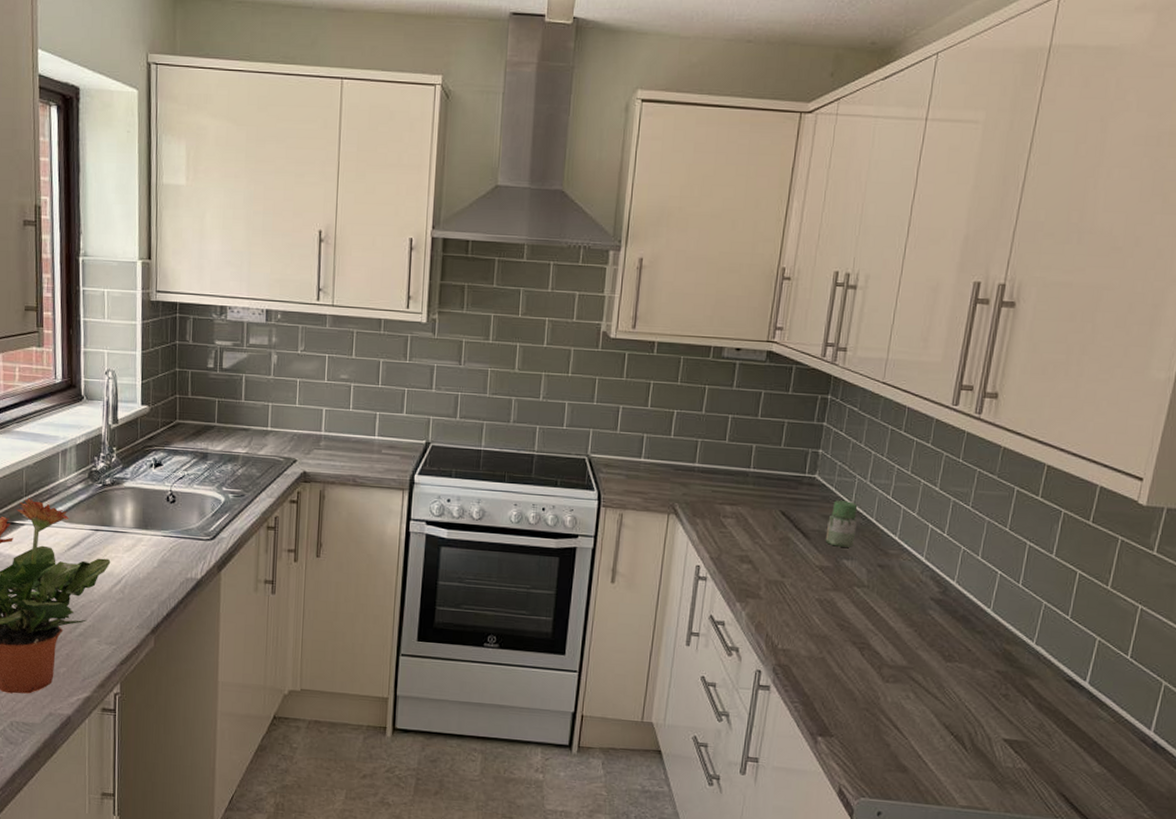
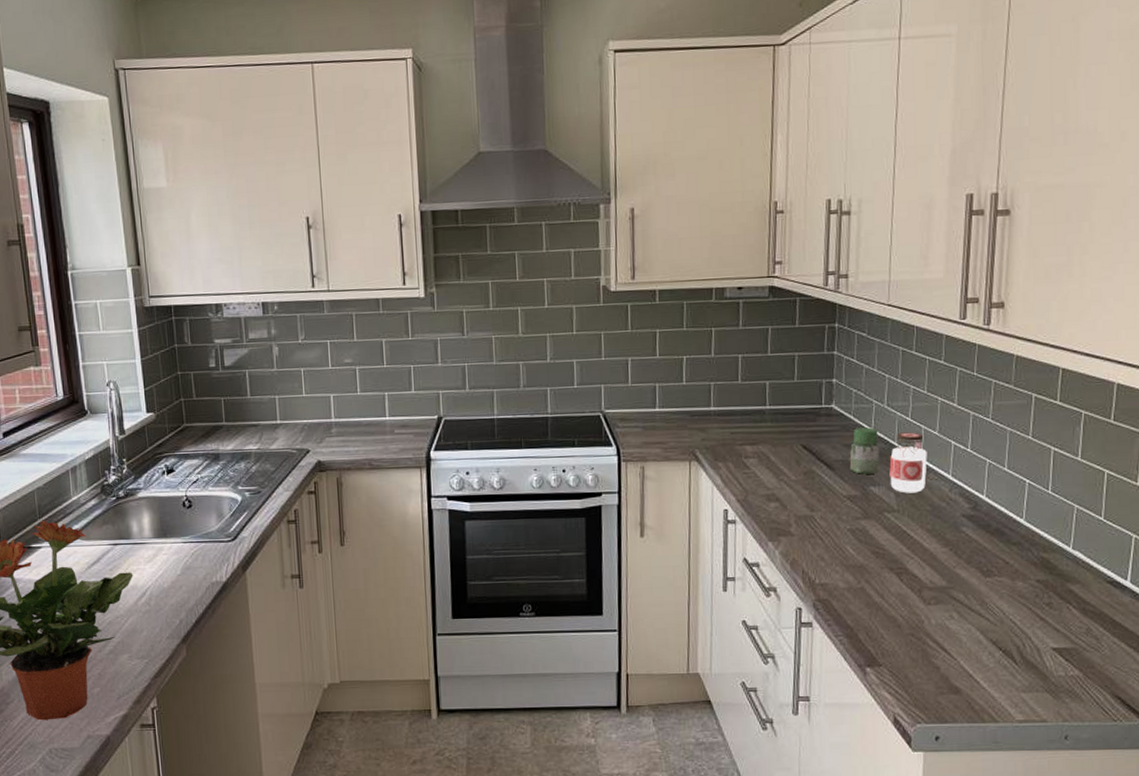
jar: none [863,510,904,571] -> present [889,432,927,493]

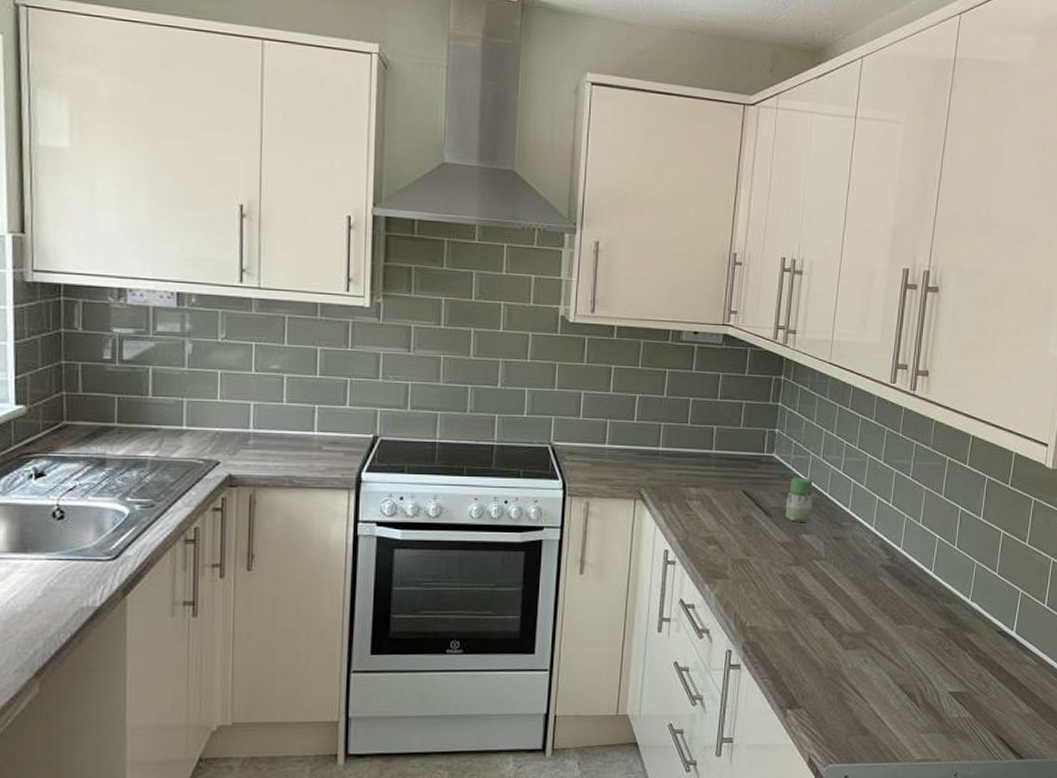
jar: present [889,432,927,493] -> none [820,484,855,543]

